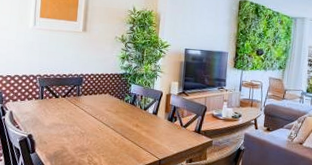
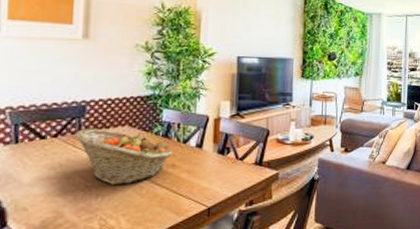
fruit basket: none [75,93,137,135] -> present [74,129,173,185]

